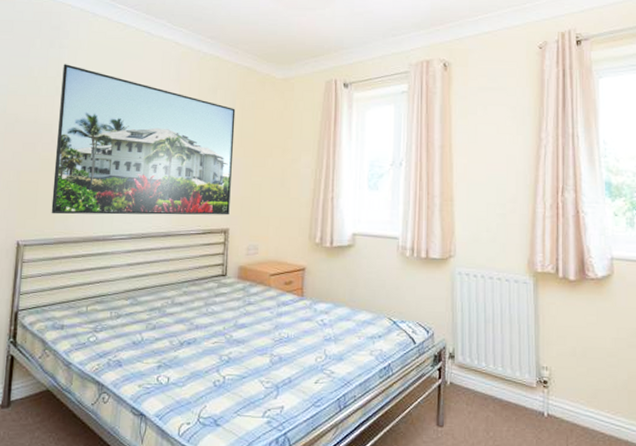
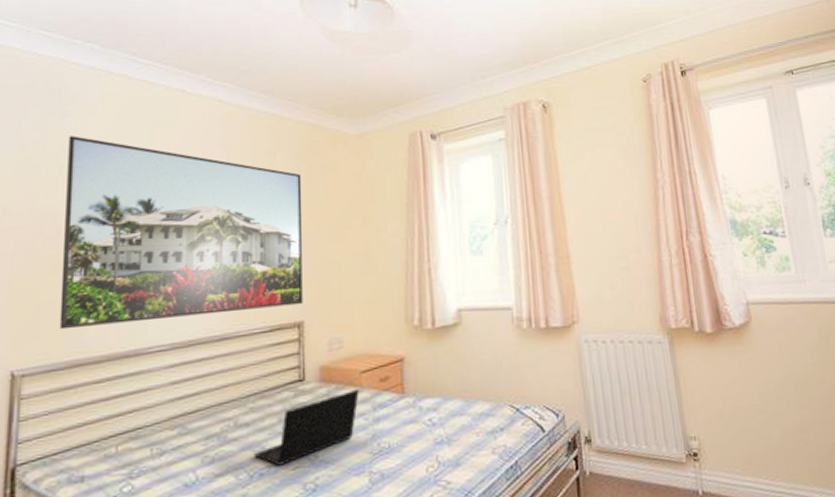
laptop: none [184,287,268,339] -> present [253,388,359,466]

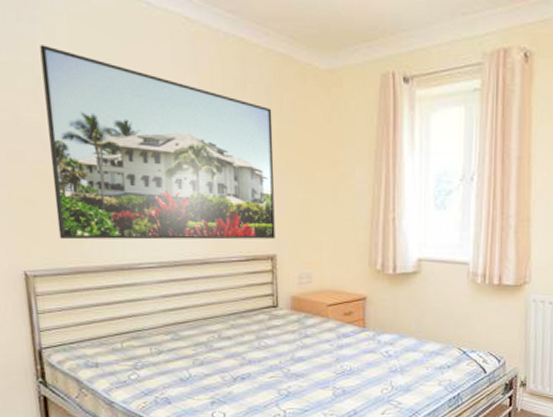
laptop: present [253,388,359,466] -> none [236,319,326,374]

